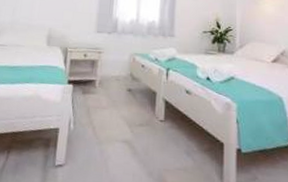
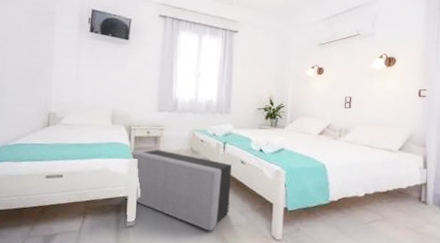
storage ottoman: none [64,74,175,176] -> present [130,149,231,231]

